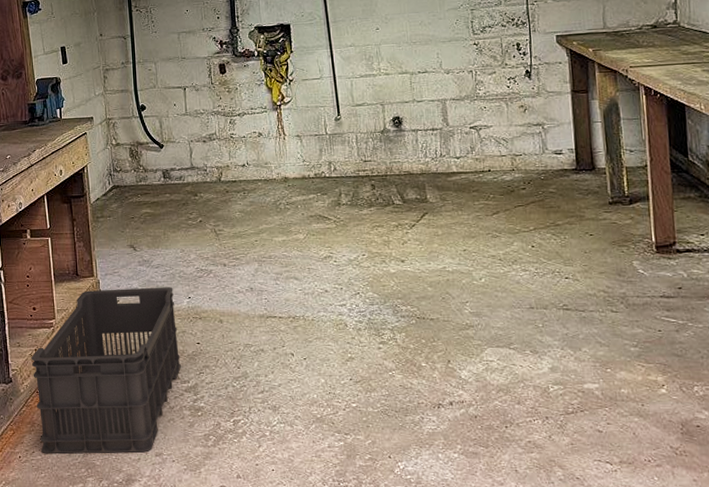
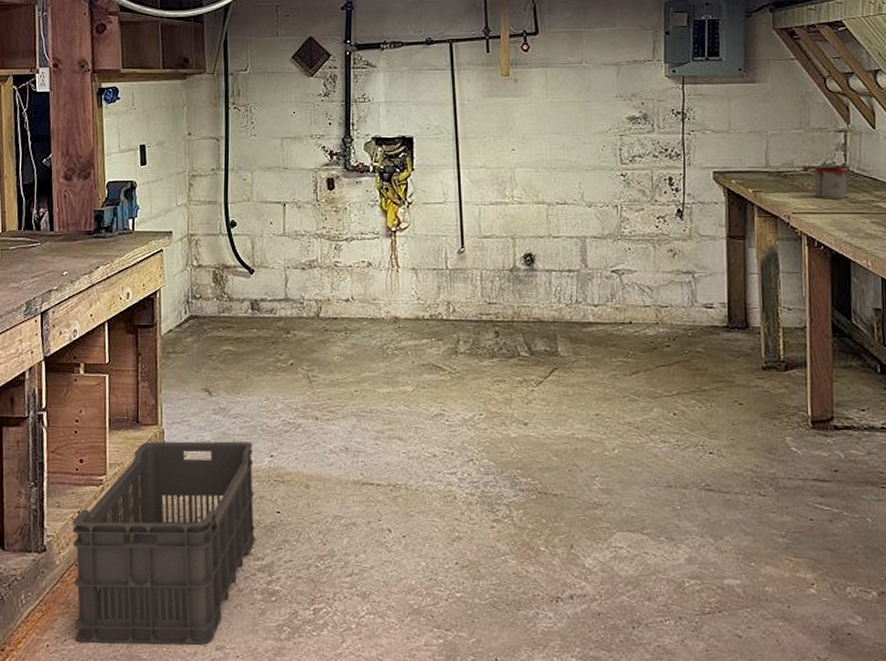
paint can: none [636,22,679,53] -> present [802,166,847,200]

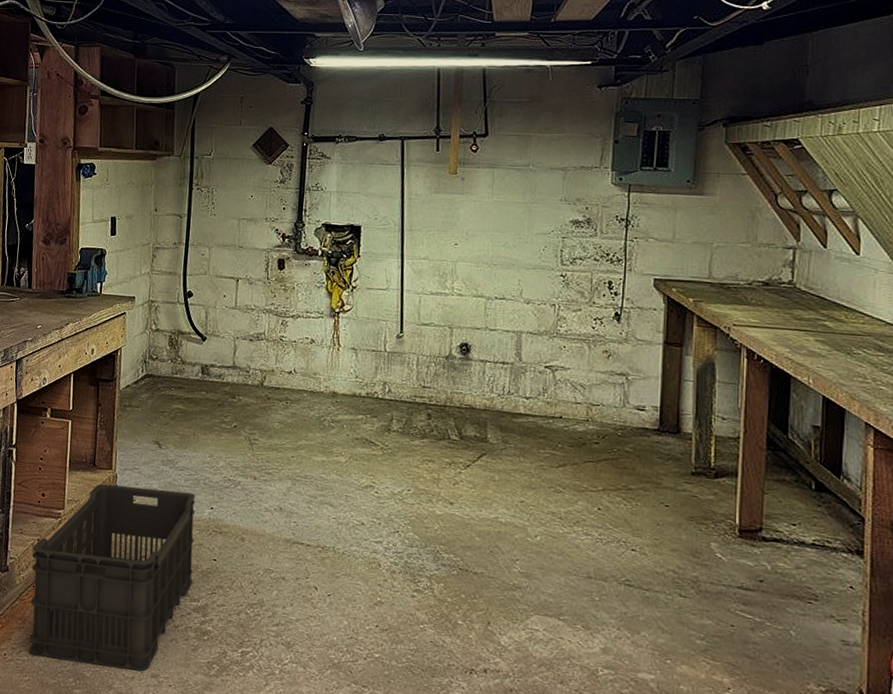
paint can: present [802,166,847,200] -> none [746,279,794,316]

